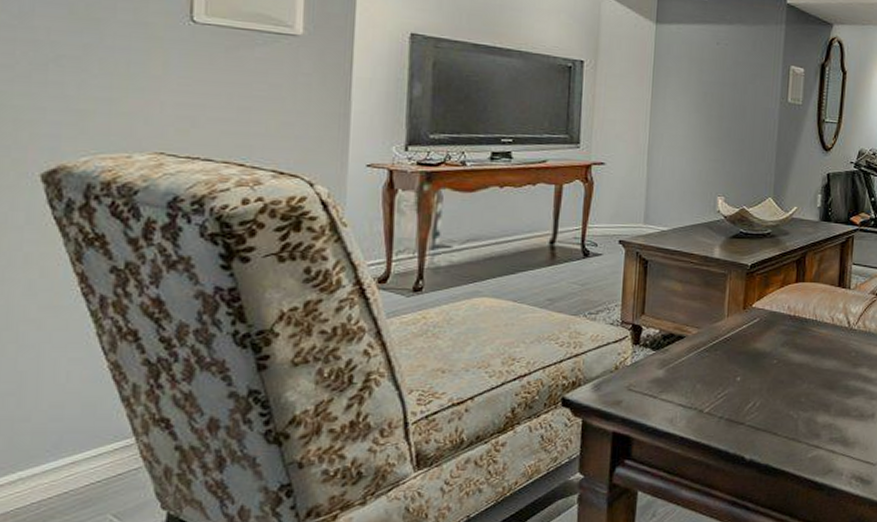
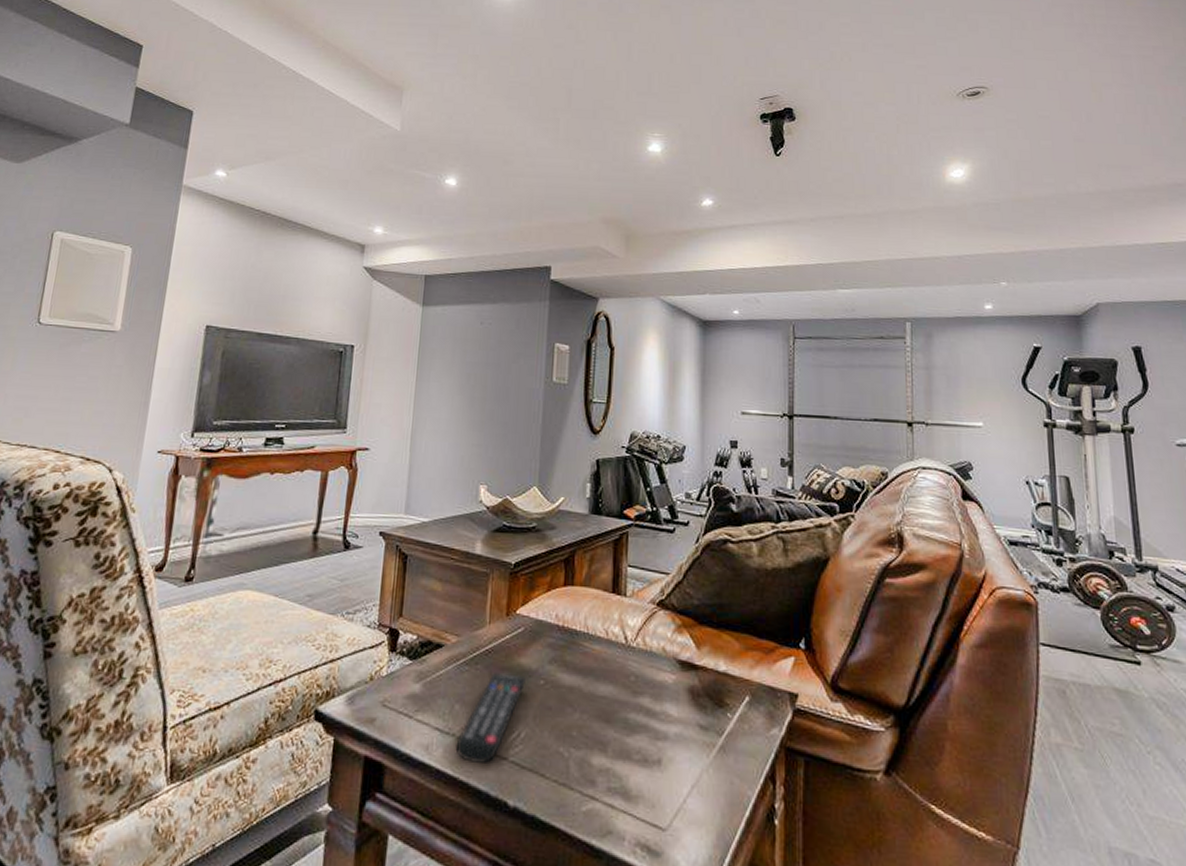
remote control: none [697,357,761,429] -> present [455,673,526,763]

